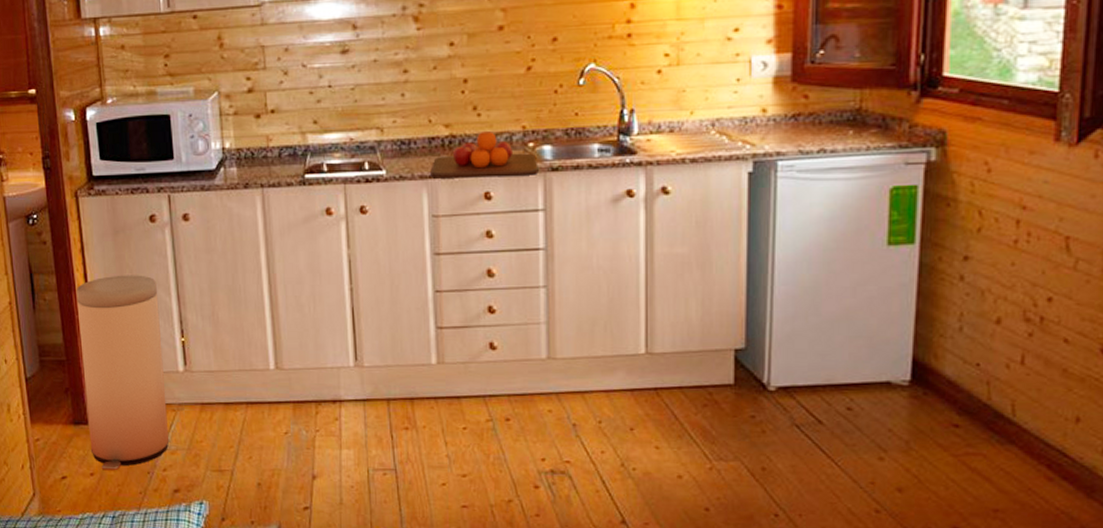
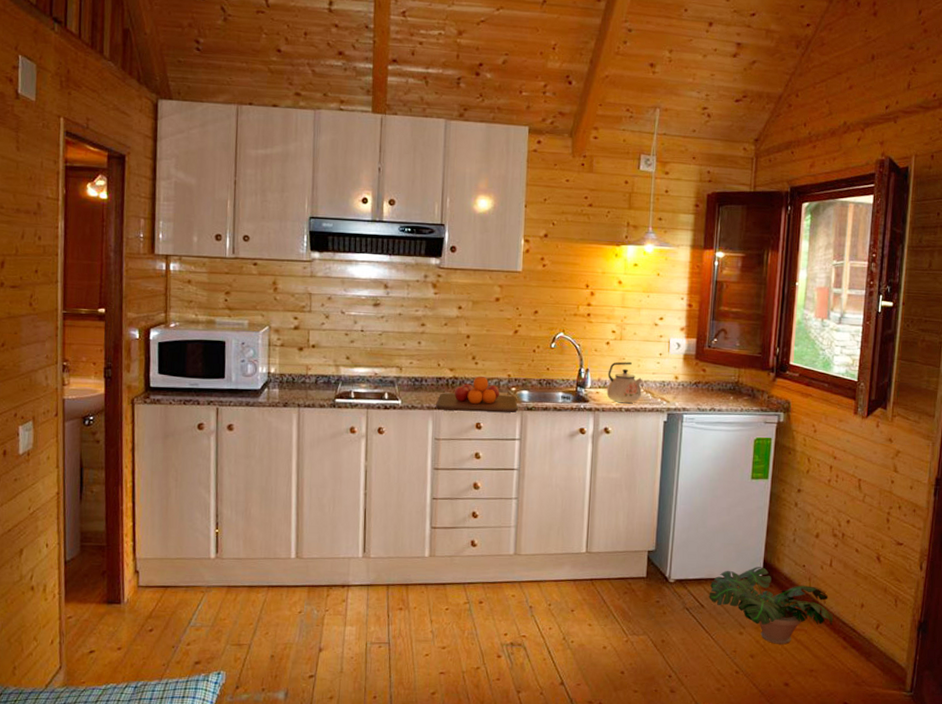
pedal bin: present [76,275,170,471] -> none [120,473,199,646]
kettle: none [662,95,714,152] -> present [606,361,643,404]
potted plant: none [829,367,1030,474] -> present [709,567,834,645]

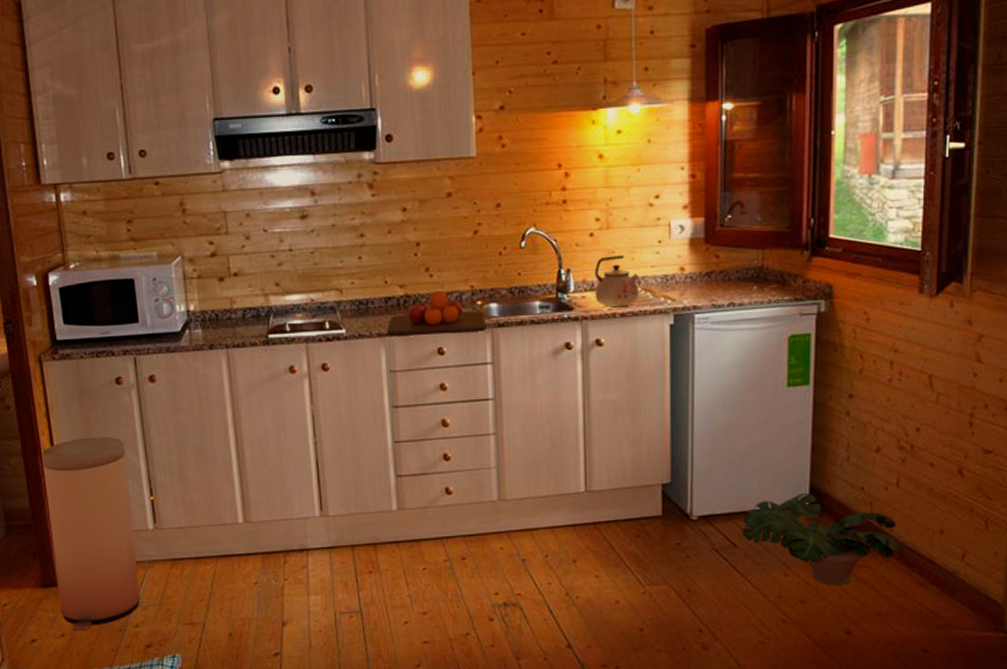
pedal bin: none [120,473,199,646] -> present [42,436,141,631]

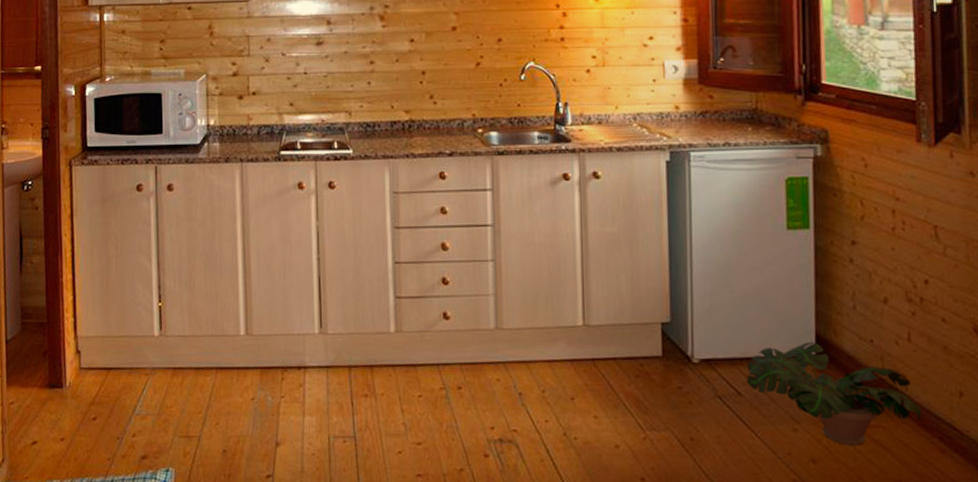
pedal bin: present [42,436,141,631] -> none [62,240,141,436]
chopping board: present [387,291,487,336] -> none [392,118,487,159]
kettle: present [594,255,640,308] -> none [591,92,636,142]

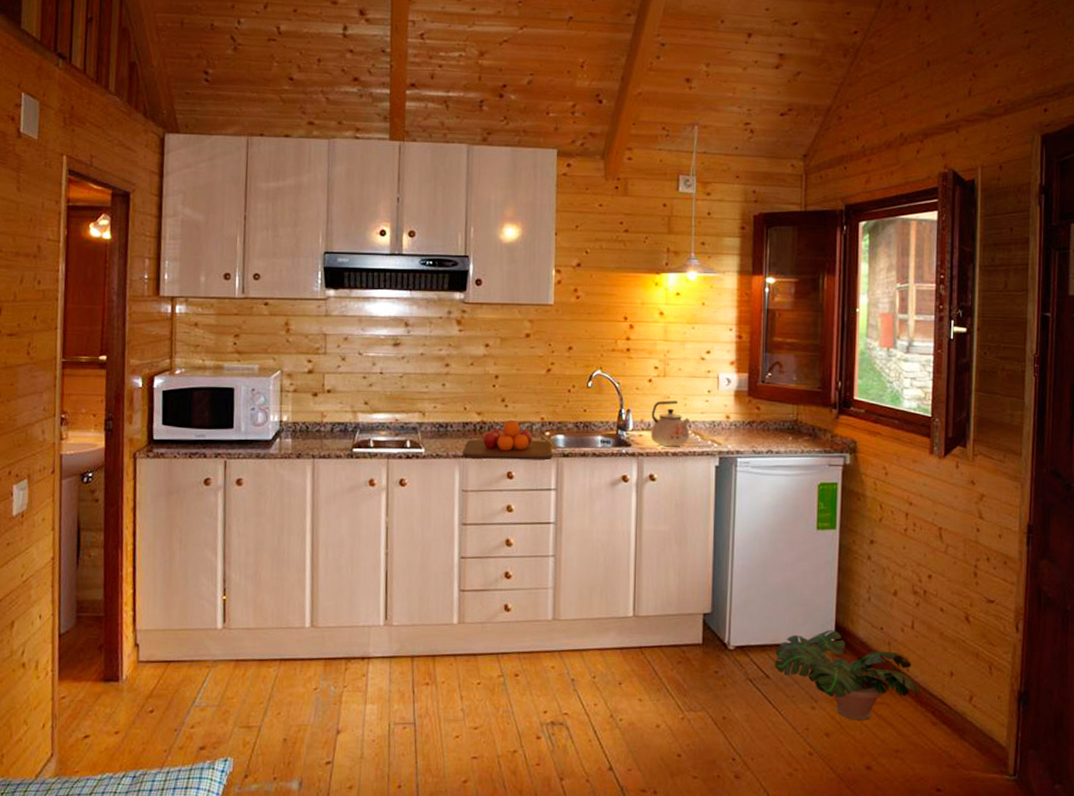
chopping board: none [392,118,487,159] -> present [463,420,553,460]
kettle: none [591,92,636,142] -> present [650,400,691,447]

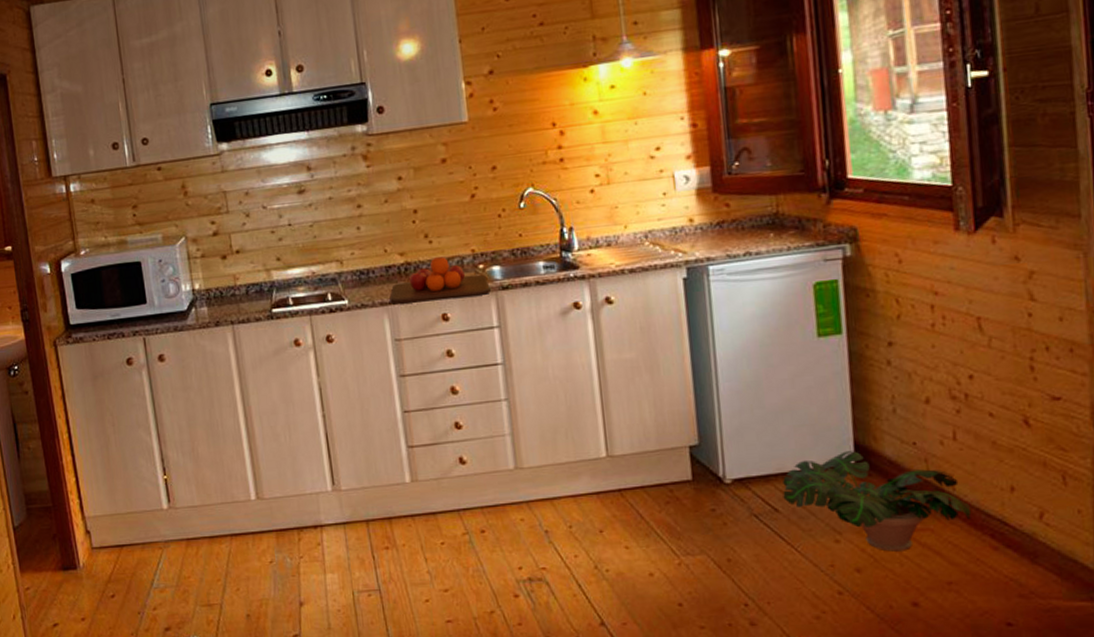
kettle: present [650,400,691,447] -> none [598,210,647,264]

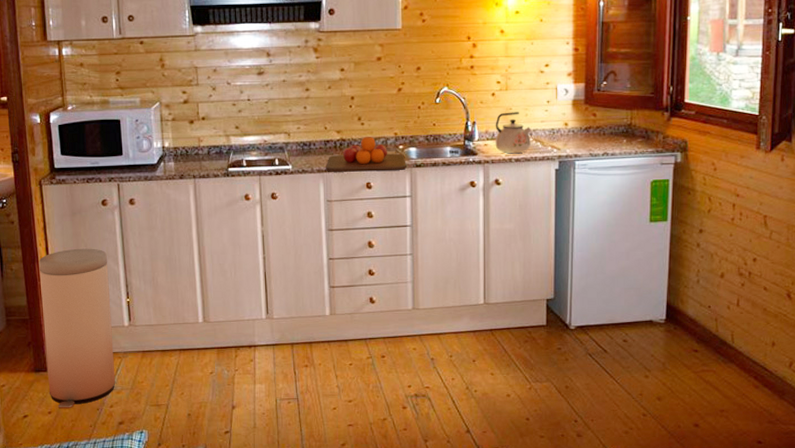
pedal bin: none [59,417,158,614] -> present [38,248,116,409]
kettle: none [598,210,647,264] -> present [495,112,532,154]
potted plant: present [782,451,972,552] -> none [611,310,743,386]

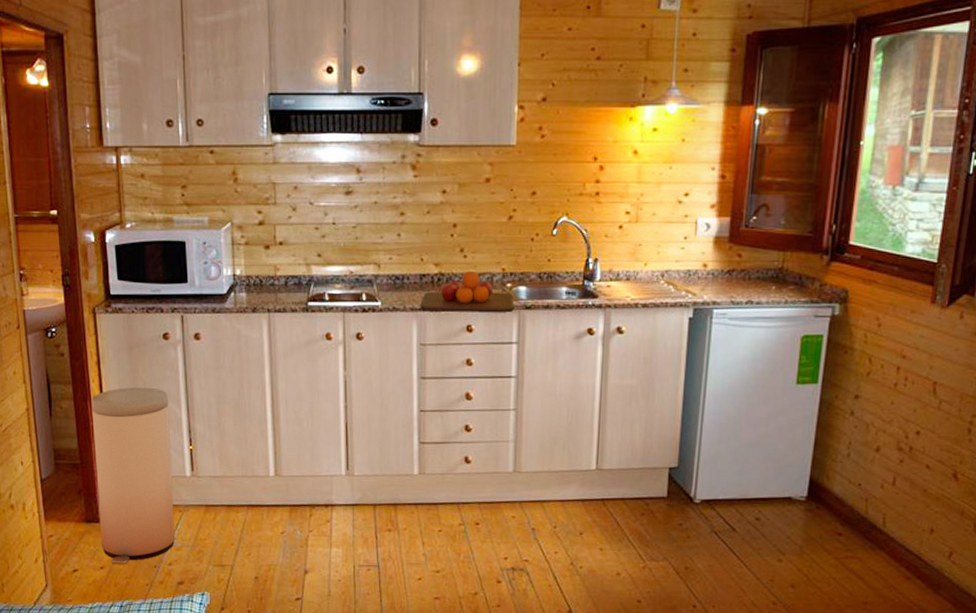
kettle: present [495,112,532,154] -> none [619,248,664,298]

